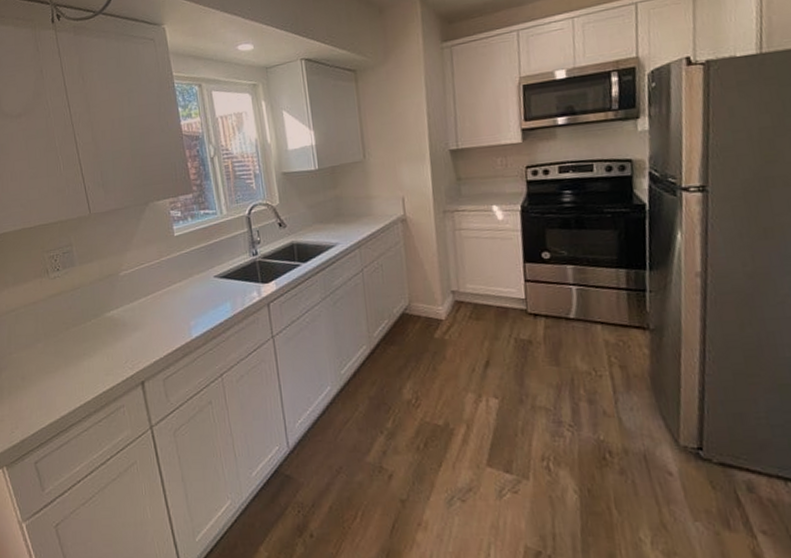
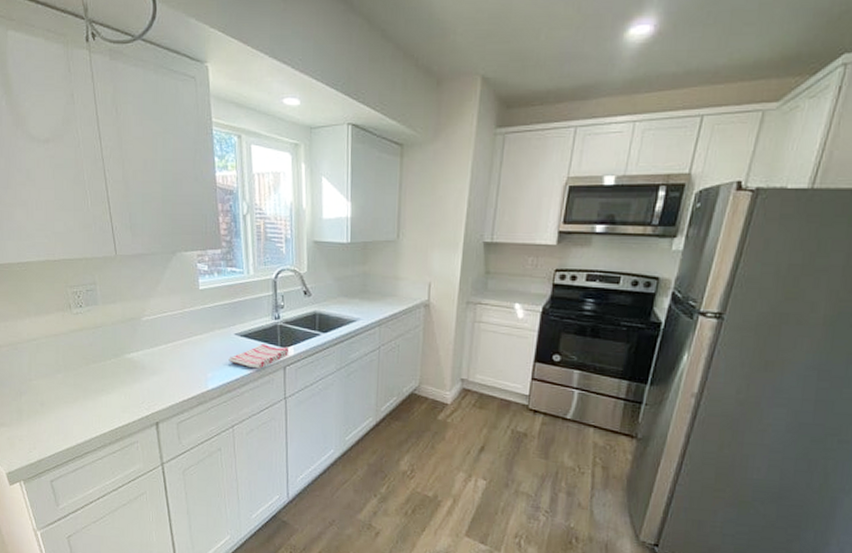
dish towel: none [210,282,271,310] -> present [228,344,288,369]

